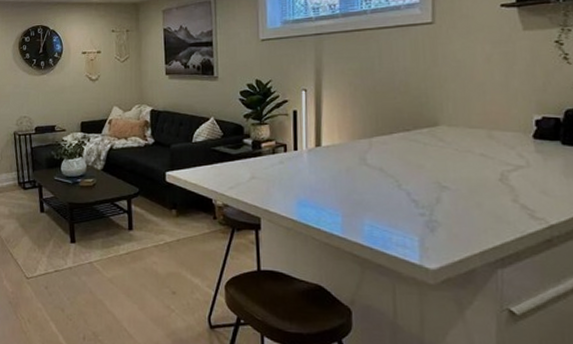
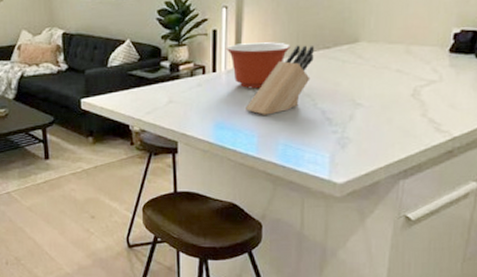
mixing bowl: none [306,123,370,168] -> present [226,42,290,89]
knife block: none [327,127,394,194] -> present [244,45,314,115]

